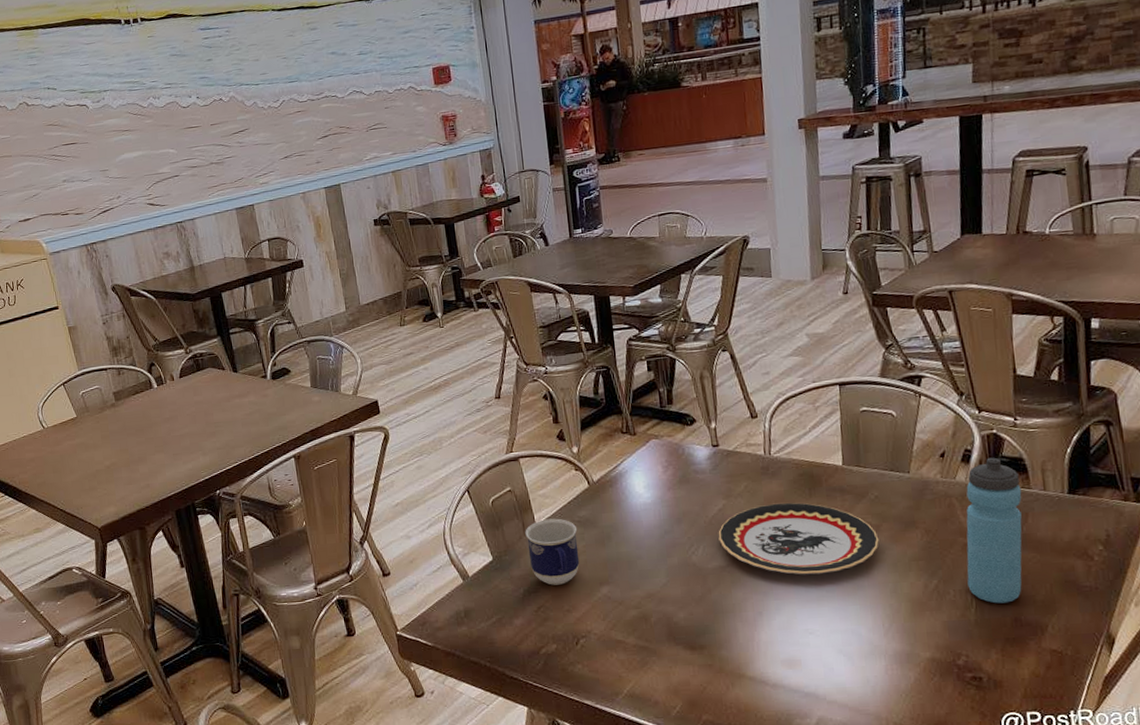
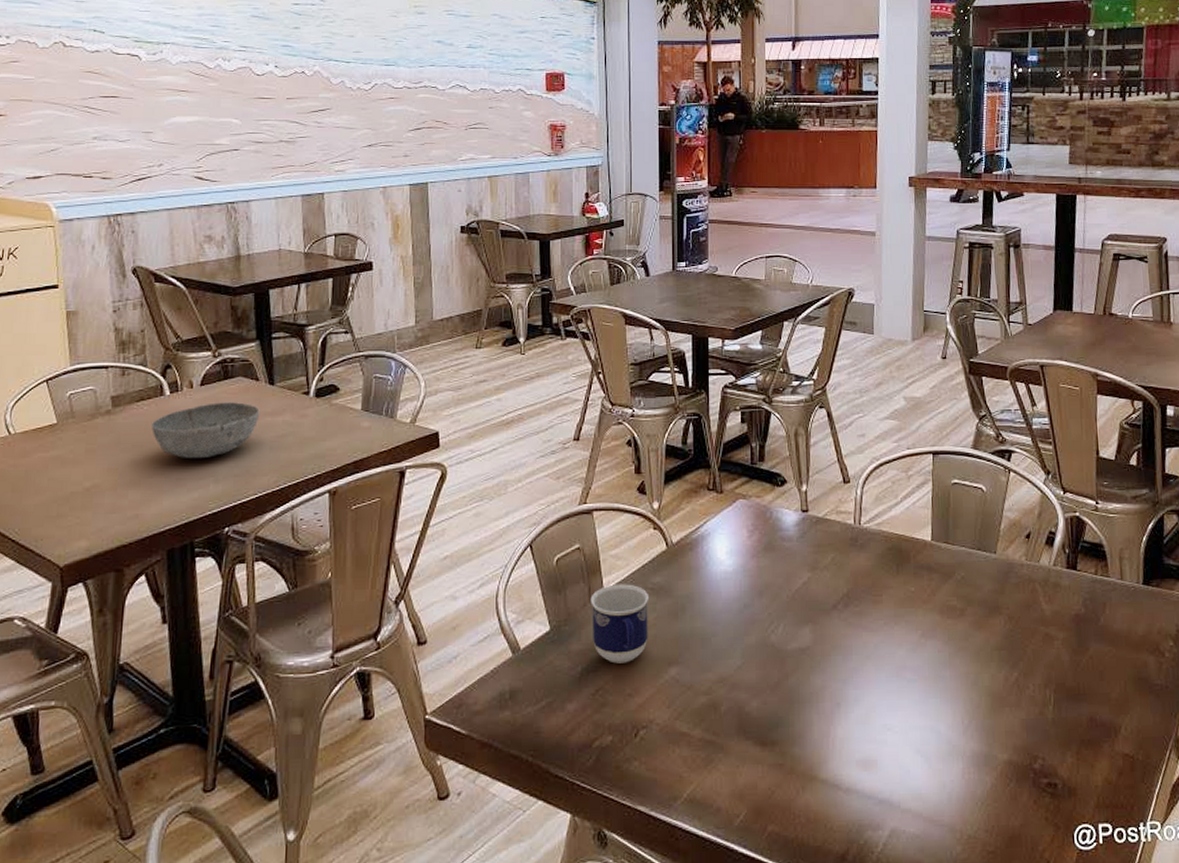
bowl: none [147,389,230,438] -> present [151,402,260,459]
plate: present [718,502,879,575] -> none [800,578,963,662]
water bottle: present [966,457,1022,604] -> none [1046,541,1101,701]

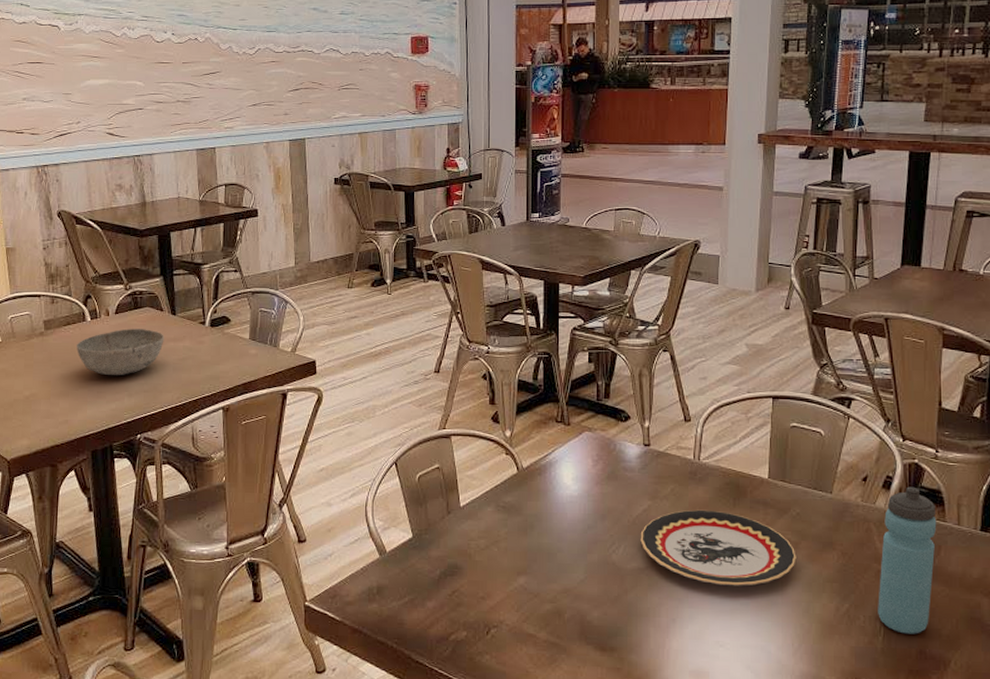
cup: present [590,584,650,664] -> none [448,501,501,570]
plate: none [800,578,963,662] -> present [640,509,796,586]
water bottle: none [1046,541,1101,701] -> present [878,486,937,634]

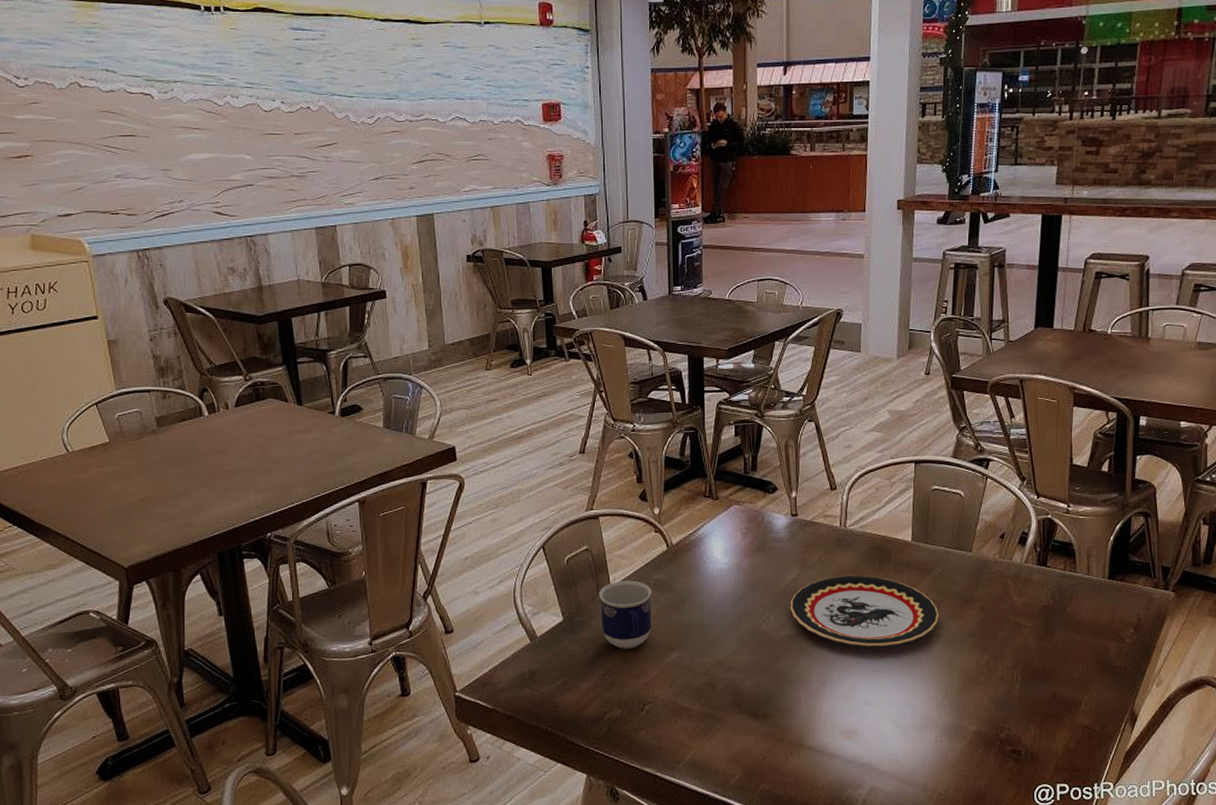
bowl: present [77,329,164,376] -> none [194,421,291,473]
cup: none [448,501,501,570] -> present [599,580,652,649]
water bottle: present [878,486,937,634] -> none [1015,541,1069,681]

